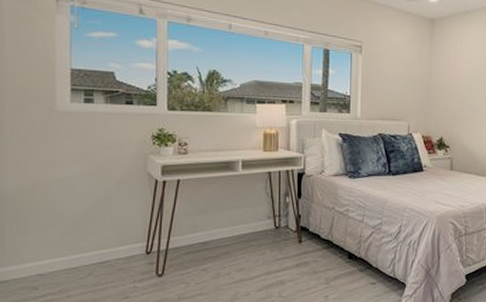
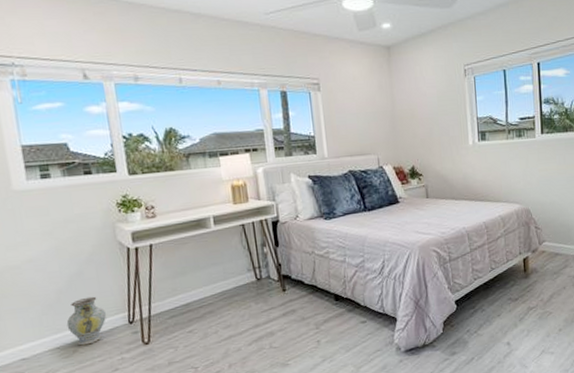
ceramic jug: none [86,222,126,269] -> present [66,296,107,346]

